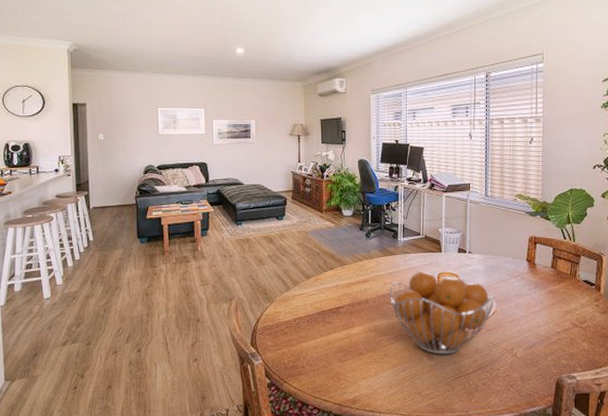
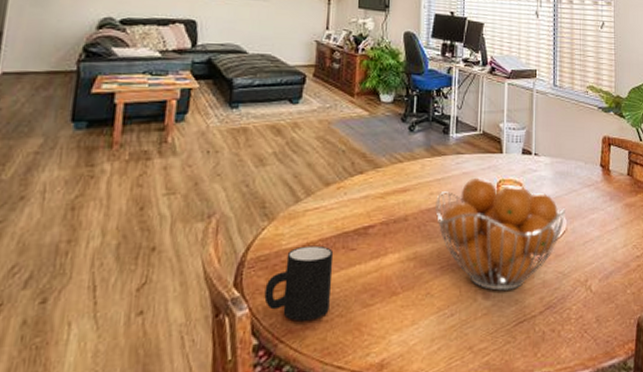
mug: none [271,320,317,369] -> present [264,245,334,322]

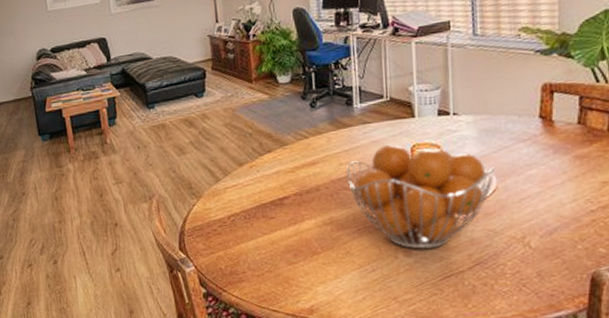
mug: present [264,245,334,322] -> none [204,216,259,276]

